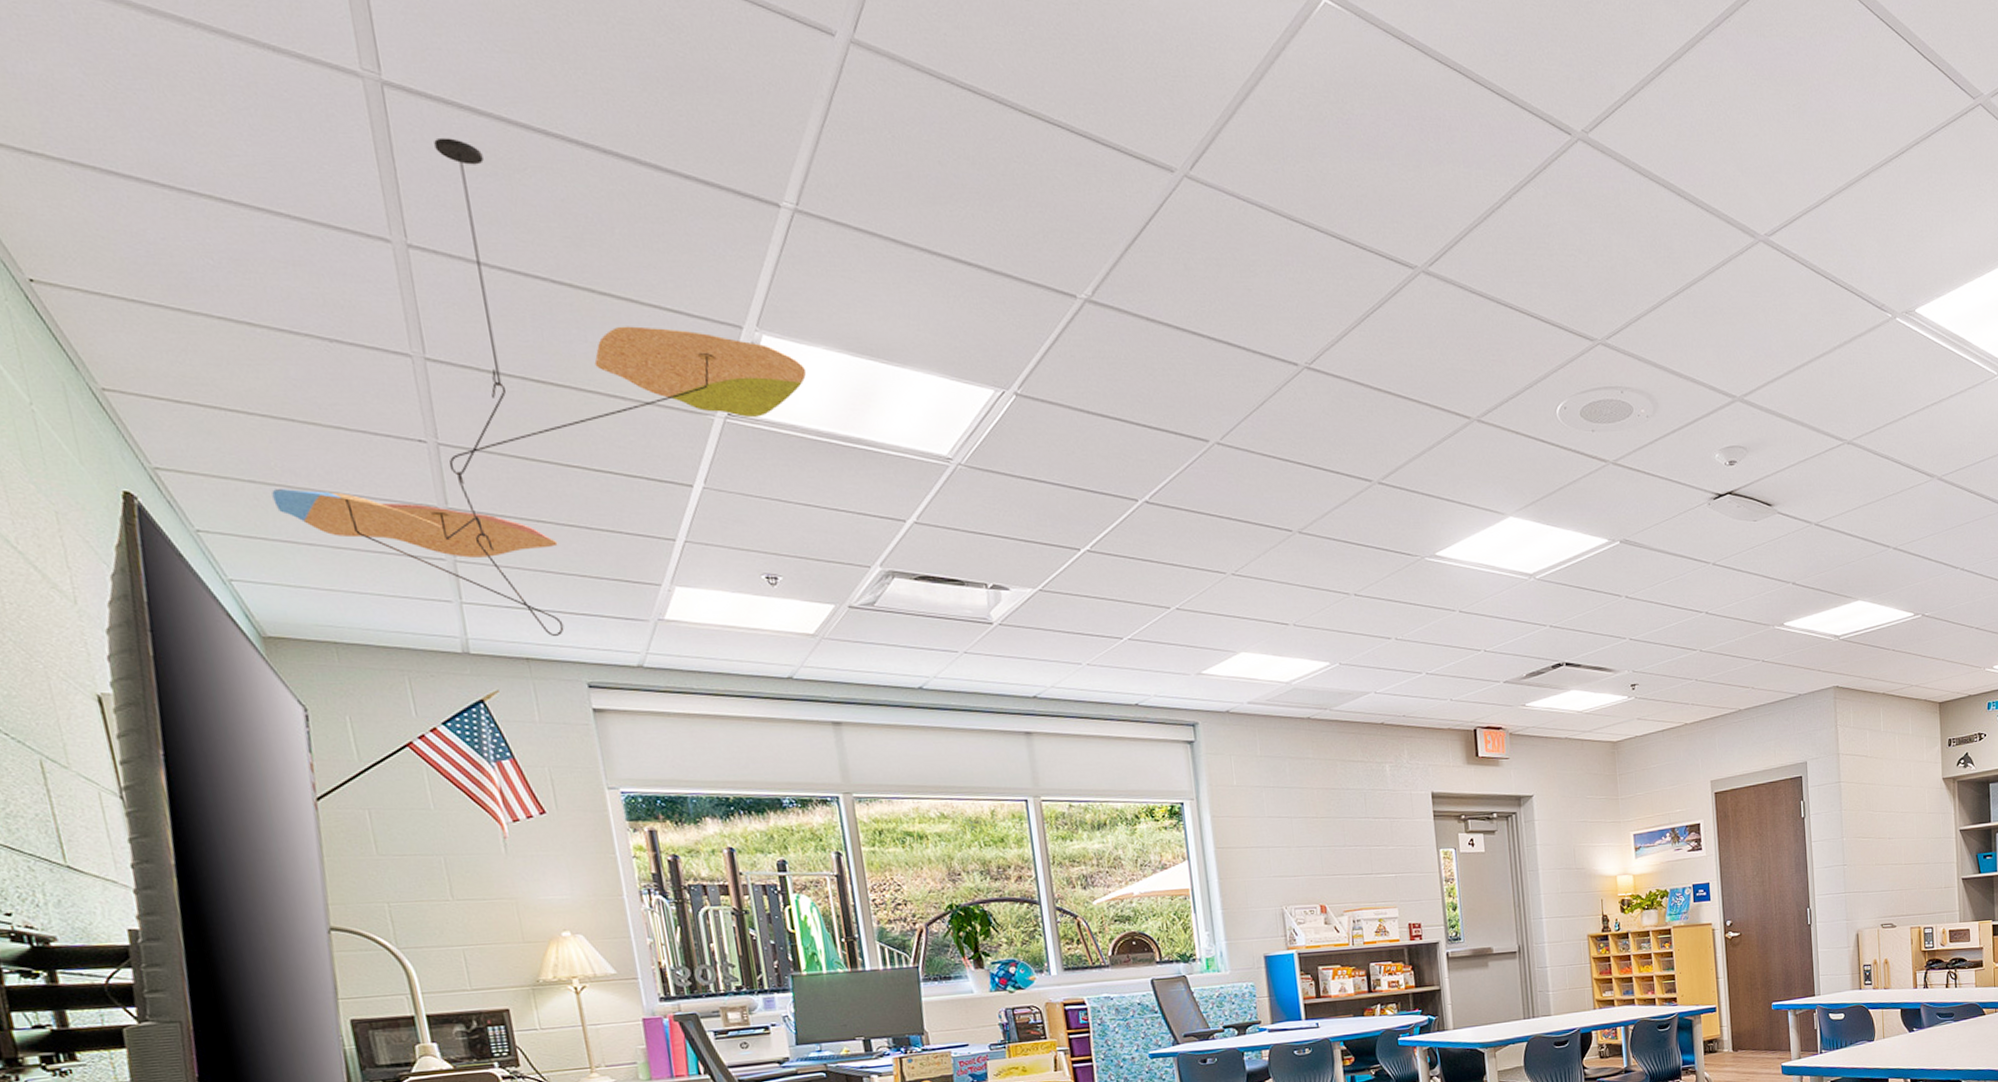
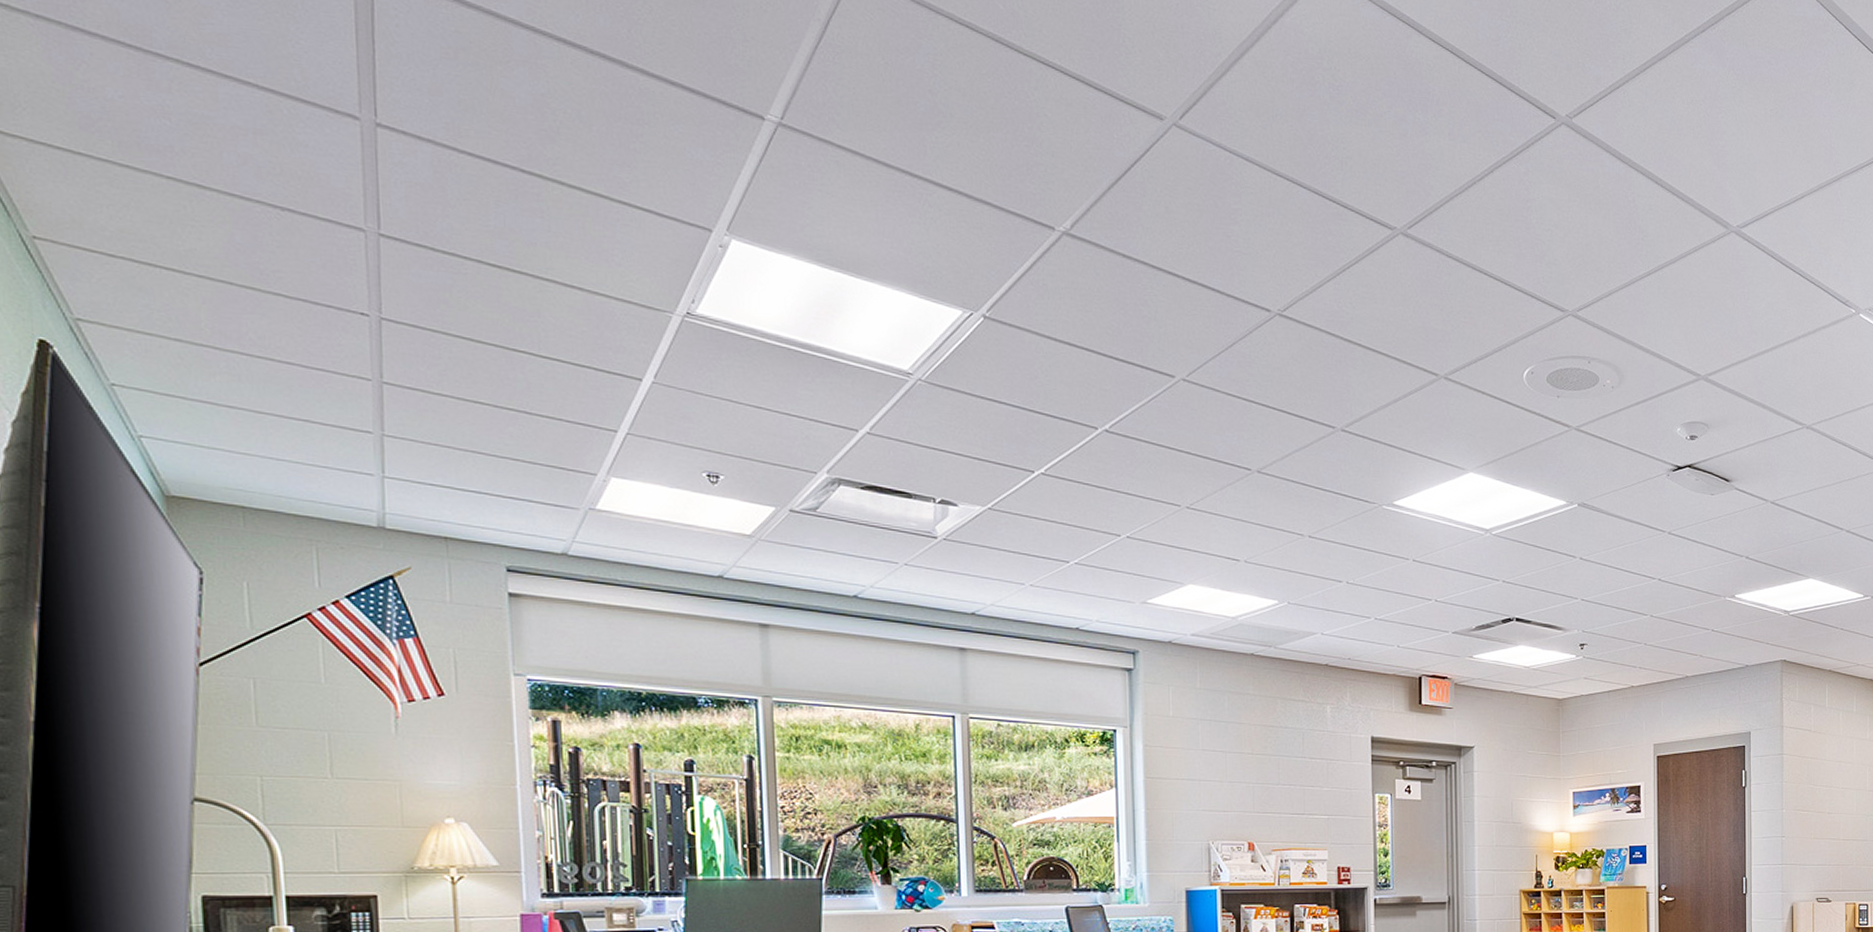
ceiling mobile: present [271,137,807,636] -> none [198,24,773,517]

